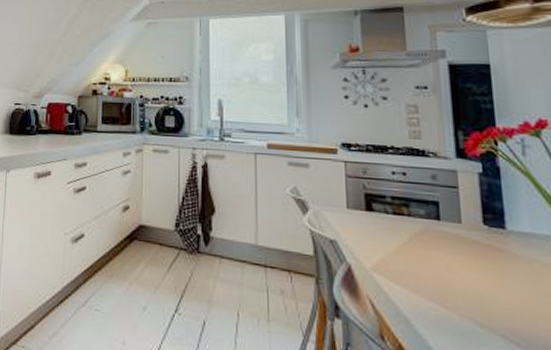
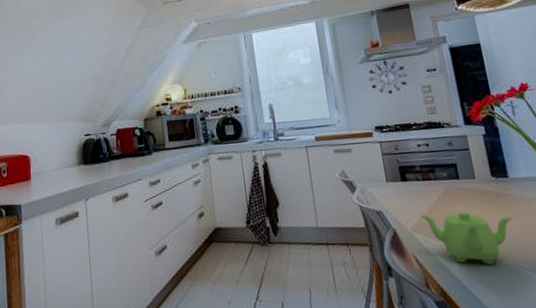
teapot: none [382,254,507,329] -> present [419,211,514,265]

